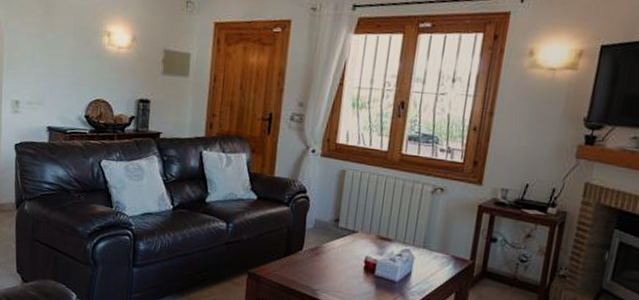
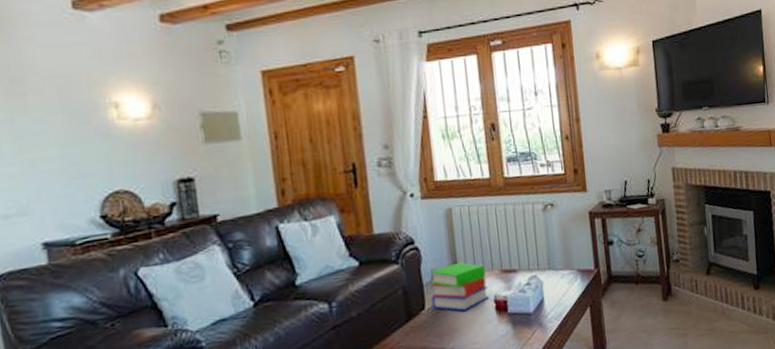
book: none [309,218,363,262] -> present [429,262,489,311]

